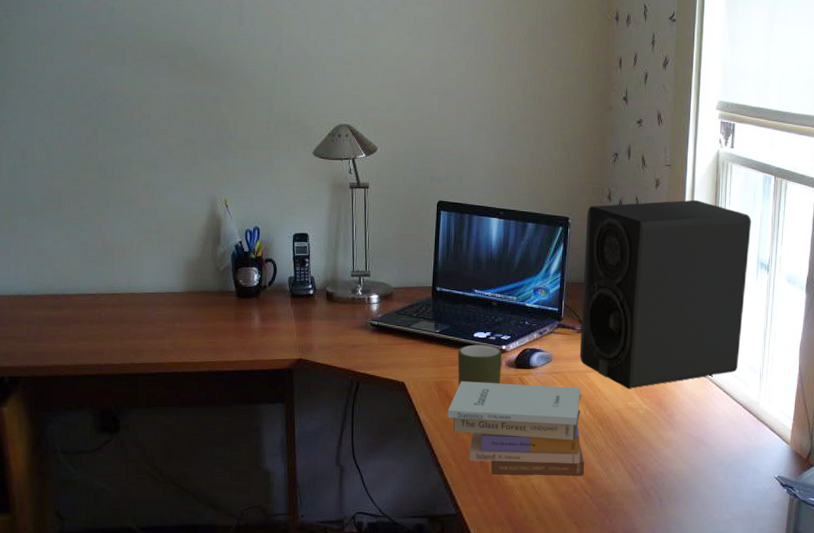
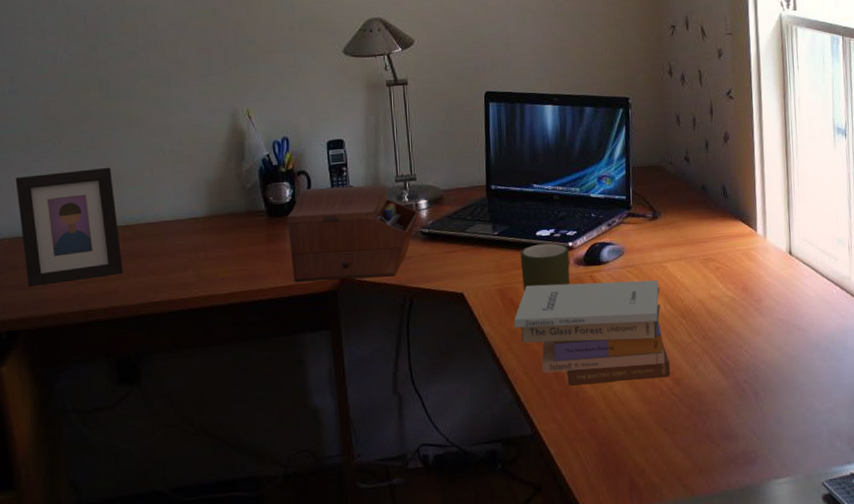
picture frame: none [22,240,110,340] -> present [15,167,123,288]
sewing box: none [254,275,369,361] -> present [287,185,418,282]
speaker: present [580,199,751,388] -> none [648,67,825,276]

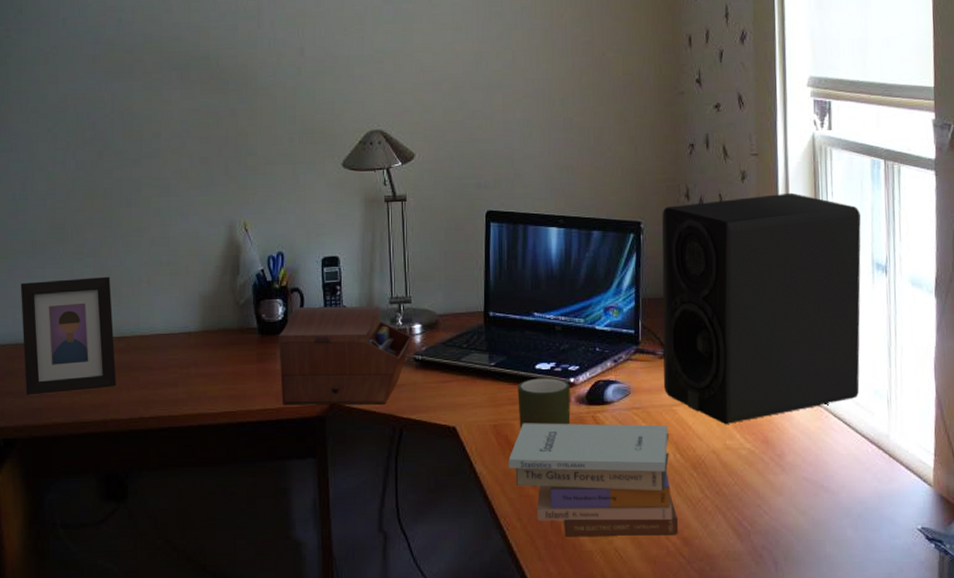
speaker: none [648,67,825,276] -> present [662,192,861,424]

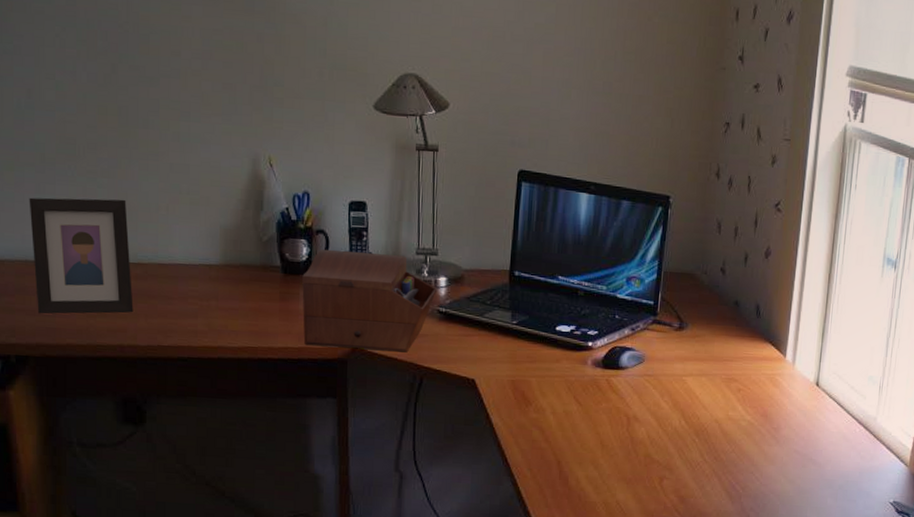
books: present [508,423,678,537] -> none [523,380,677,493]
mug: present [517,377,571,429] -> none [536,339,588,387]
speaker: present [662,192,861,424] -> none [677,181,880,397]

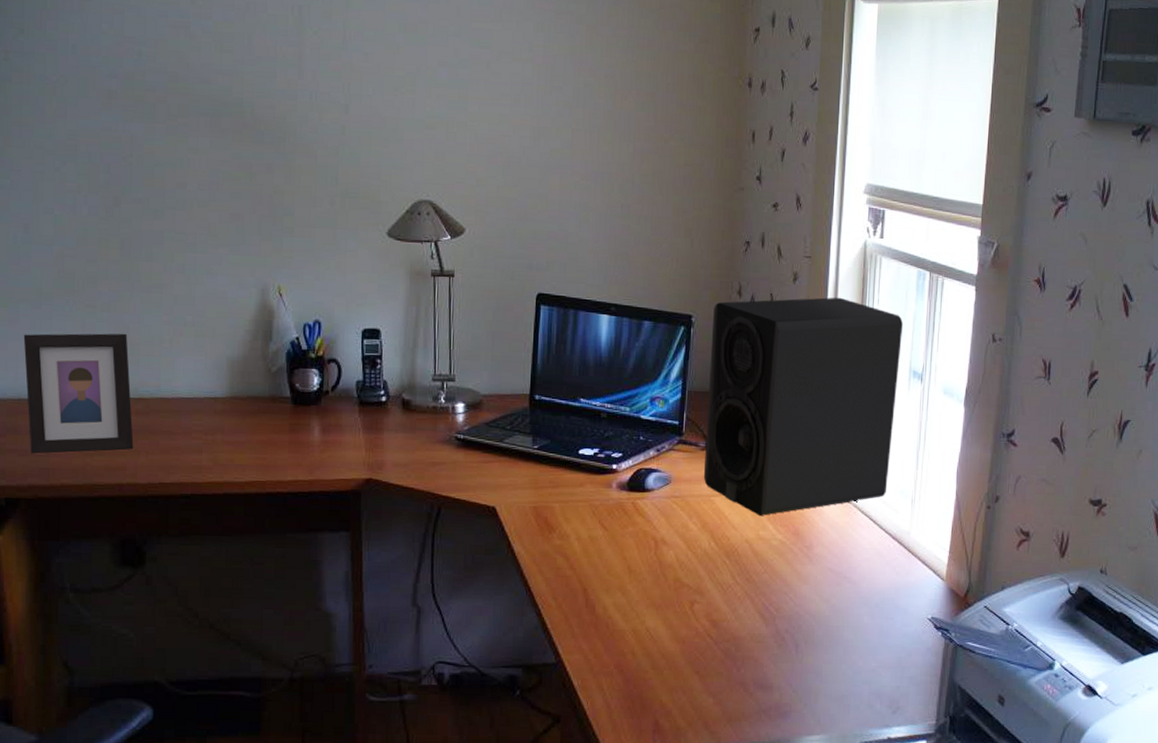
sewing box: present [302,248,437,353] -> none [313,378,454,482]
speaker: none [677,181,880,397] -> present [704,297,903,516]

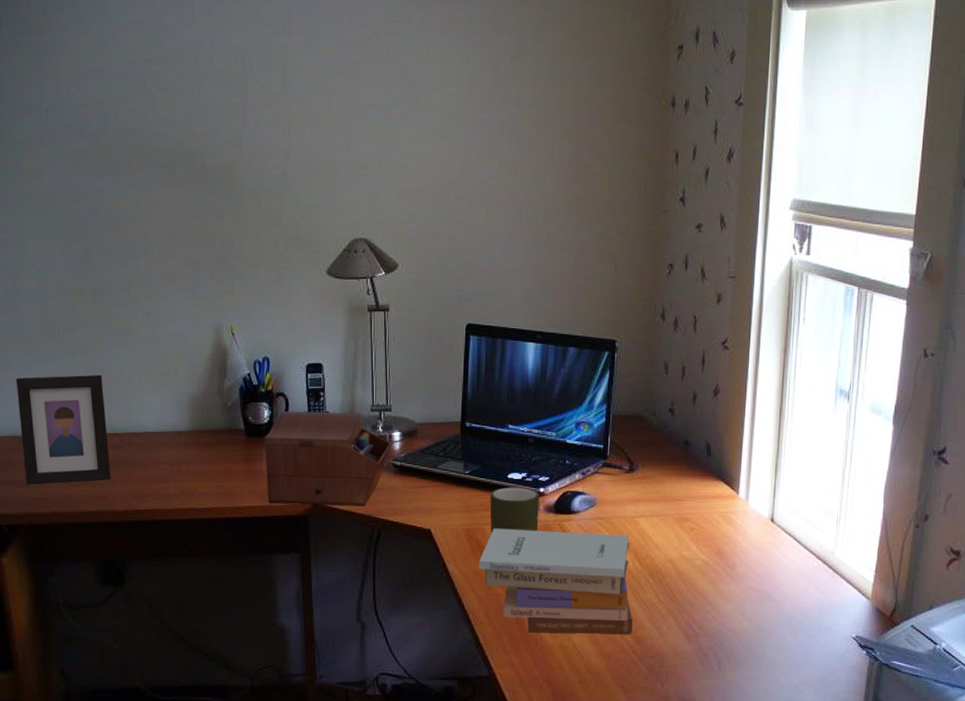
sewing box: none [313,378,454,482] -> present [265,410,391,506]
books: none [547,506,708,617] -> present [479,528,632,634]
mug: none [559,462,612,512] -> present [489,486,539,534]
speaker: present [704,297,903,516] -> none [628,317,830,536]

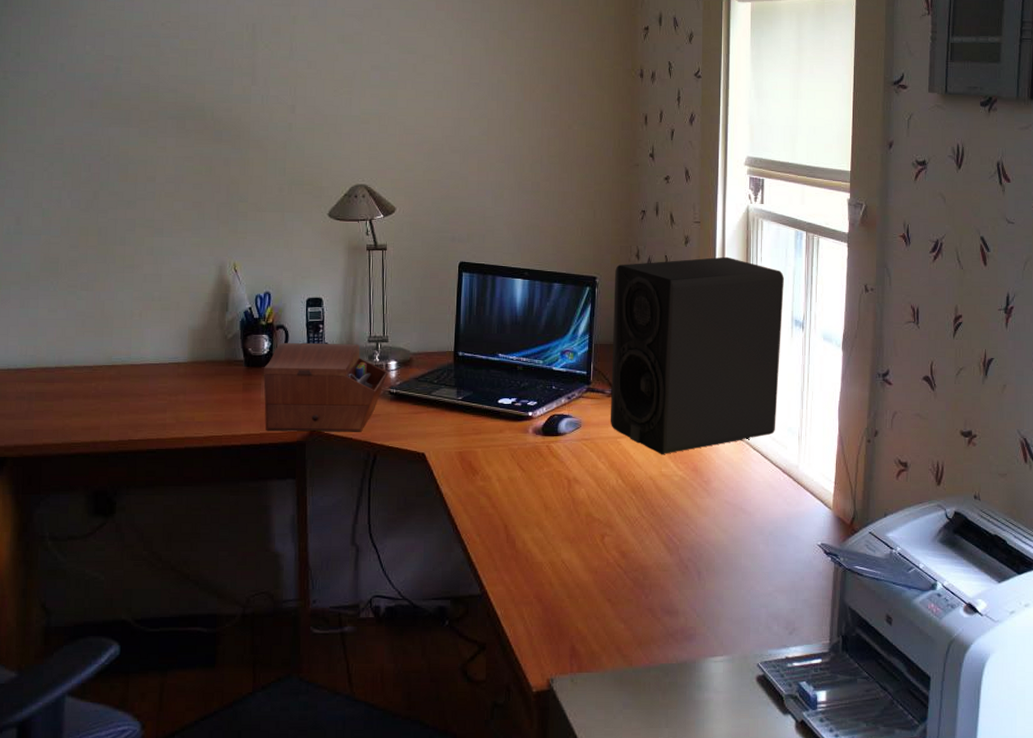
picture frame: present [16,374,111,486] -> none [13,308,107,417]
books: present [479,528,632,634] -> none [471,450,617,550]
mug: present [489,486,539,534] -> none [481,411,528,456]
speaker: none [628,317,830,536] -> present [611,256,784,454]

